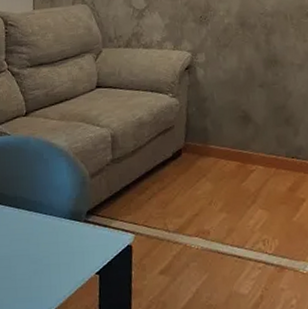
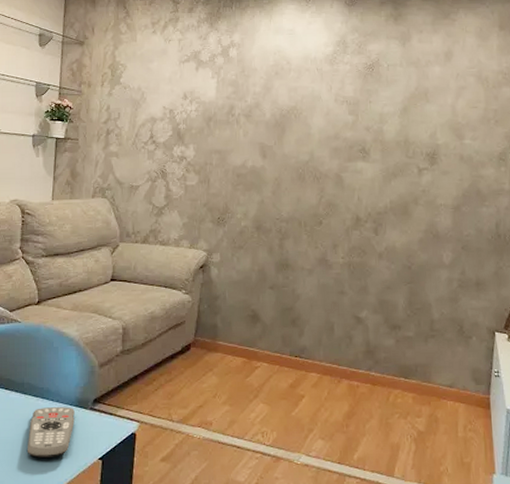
remote control: none [24,220,70,274] -> present [28,407,75,458]

